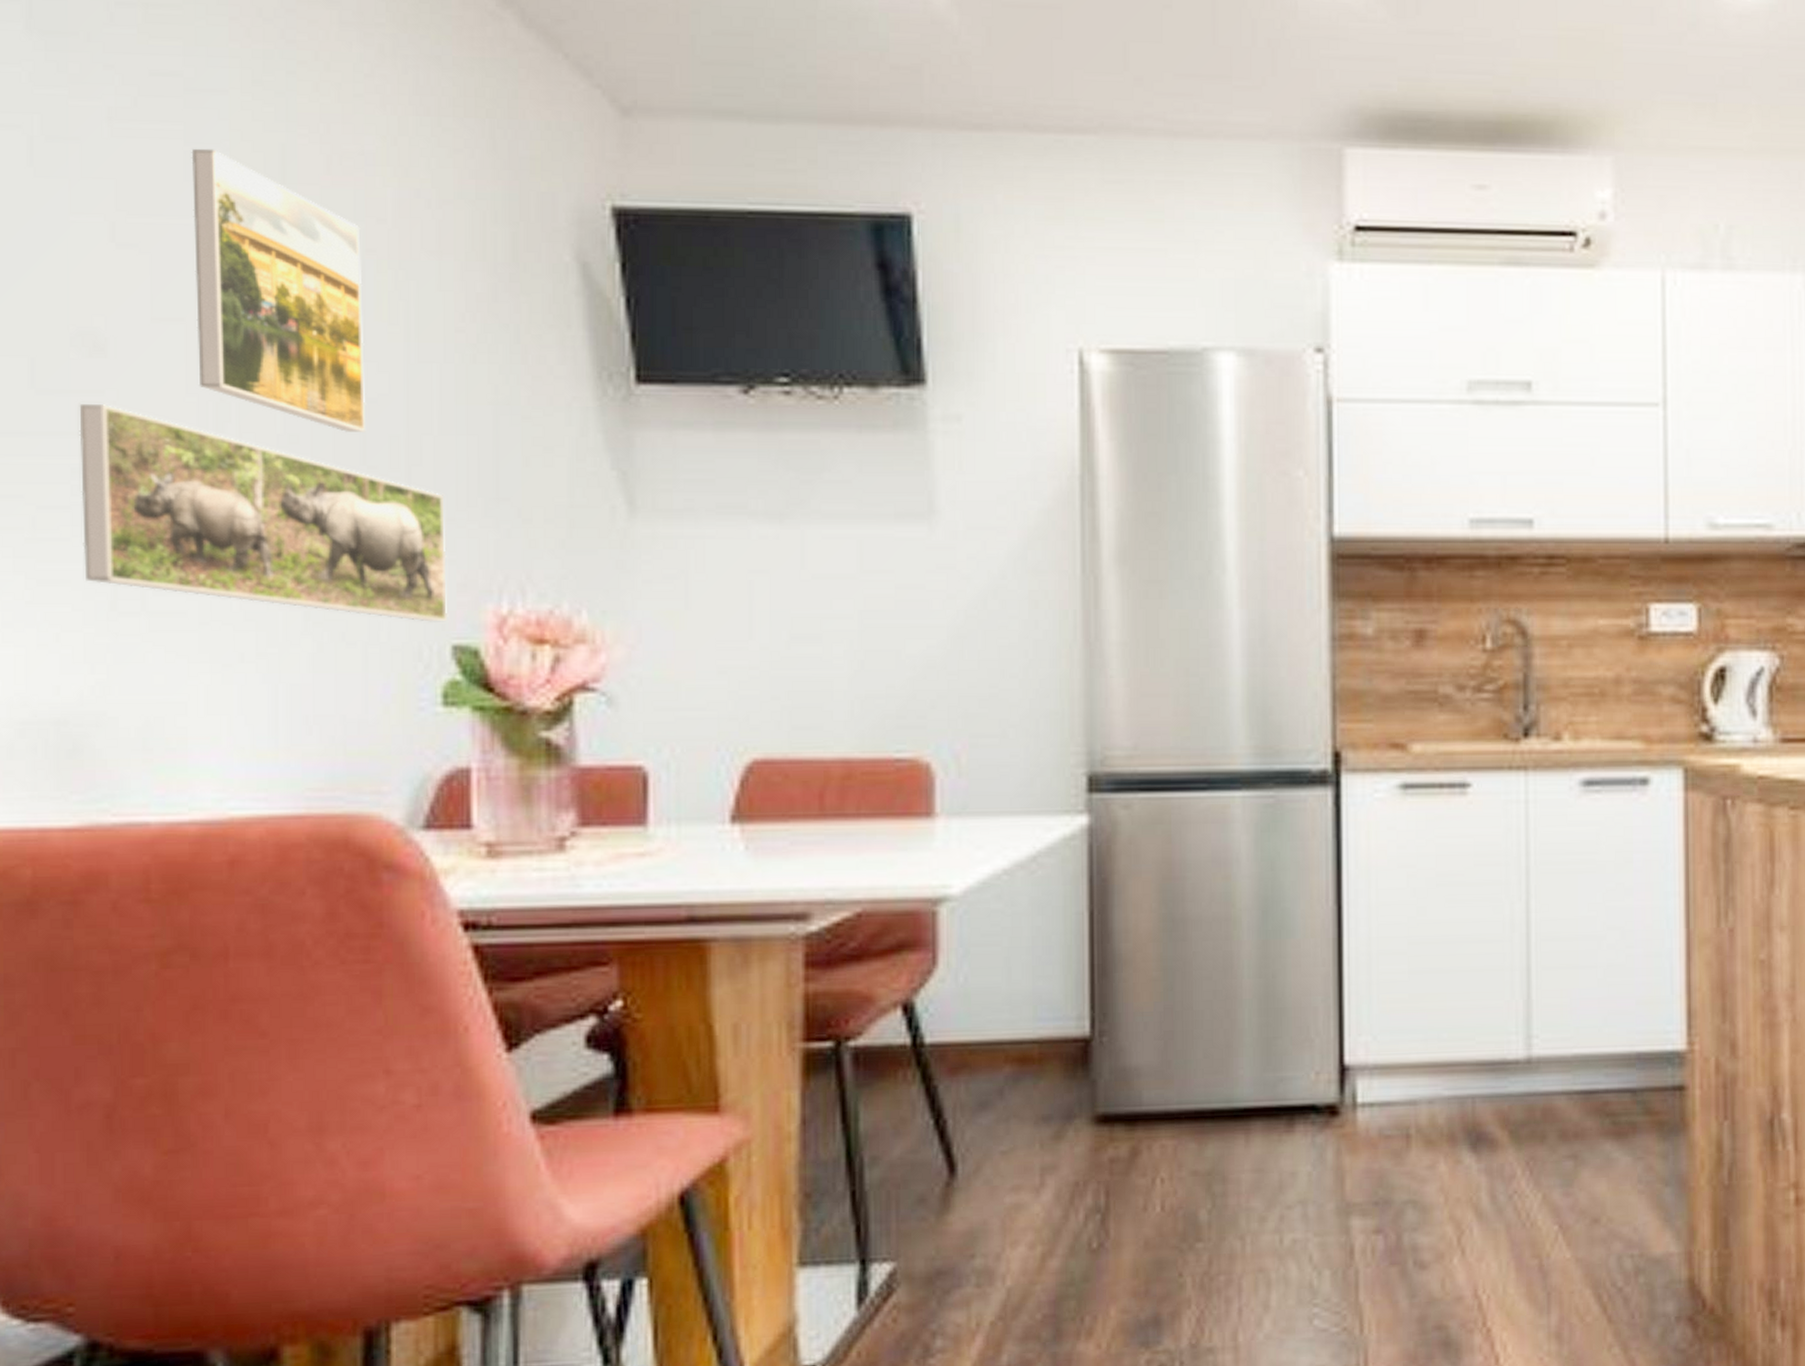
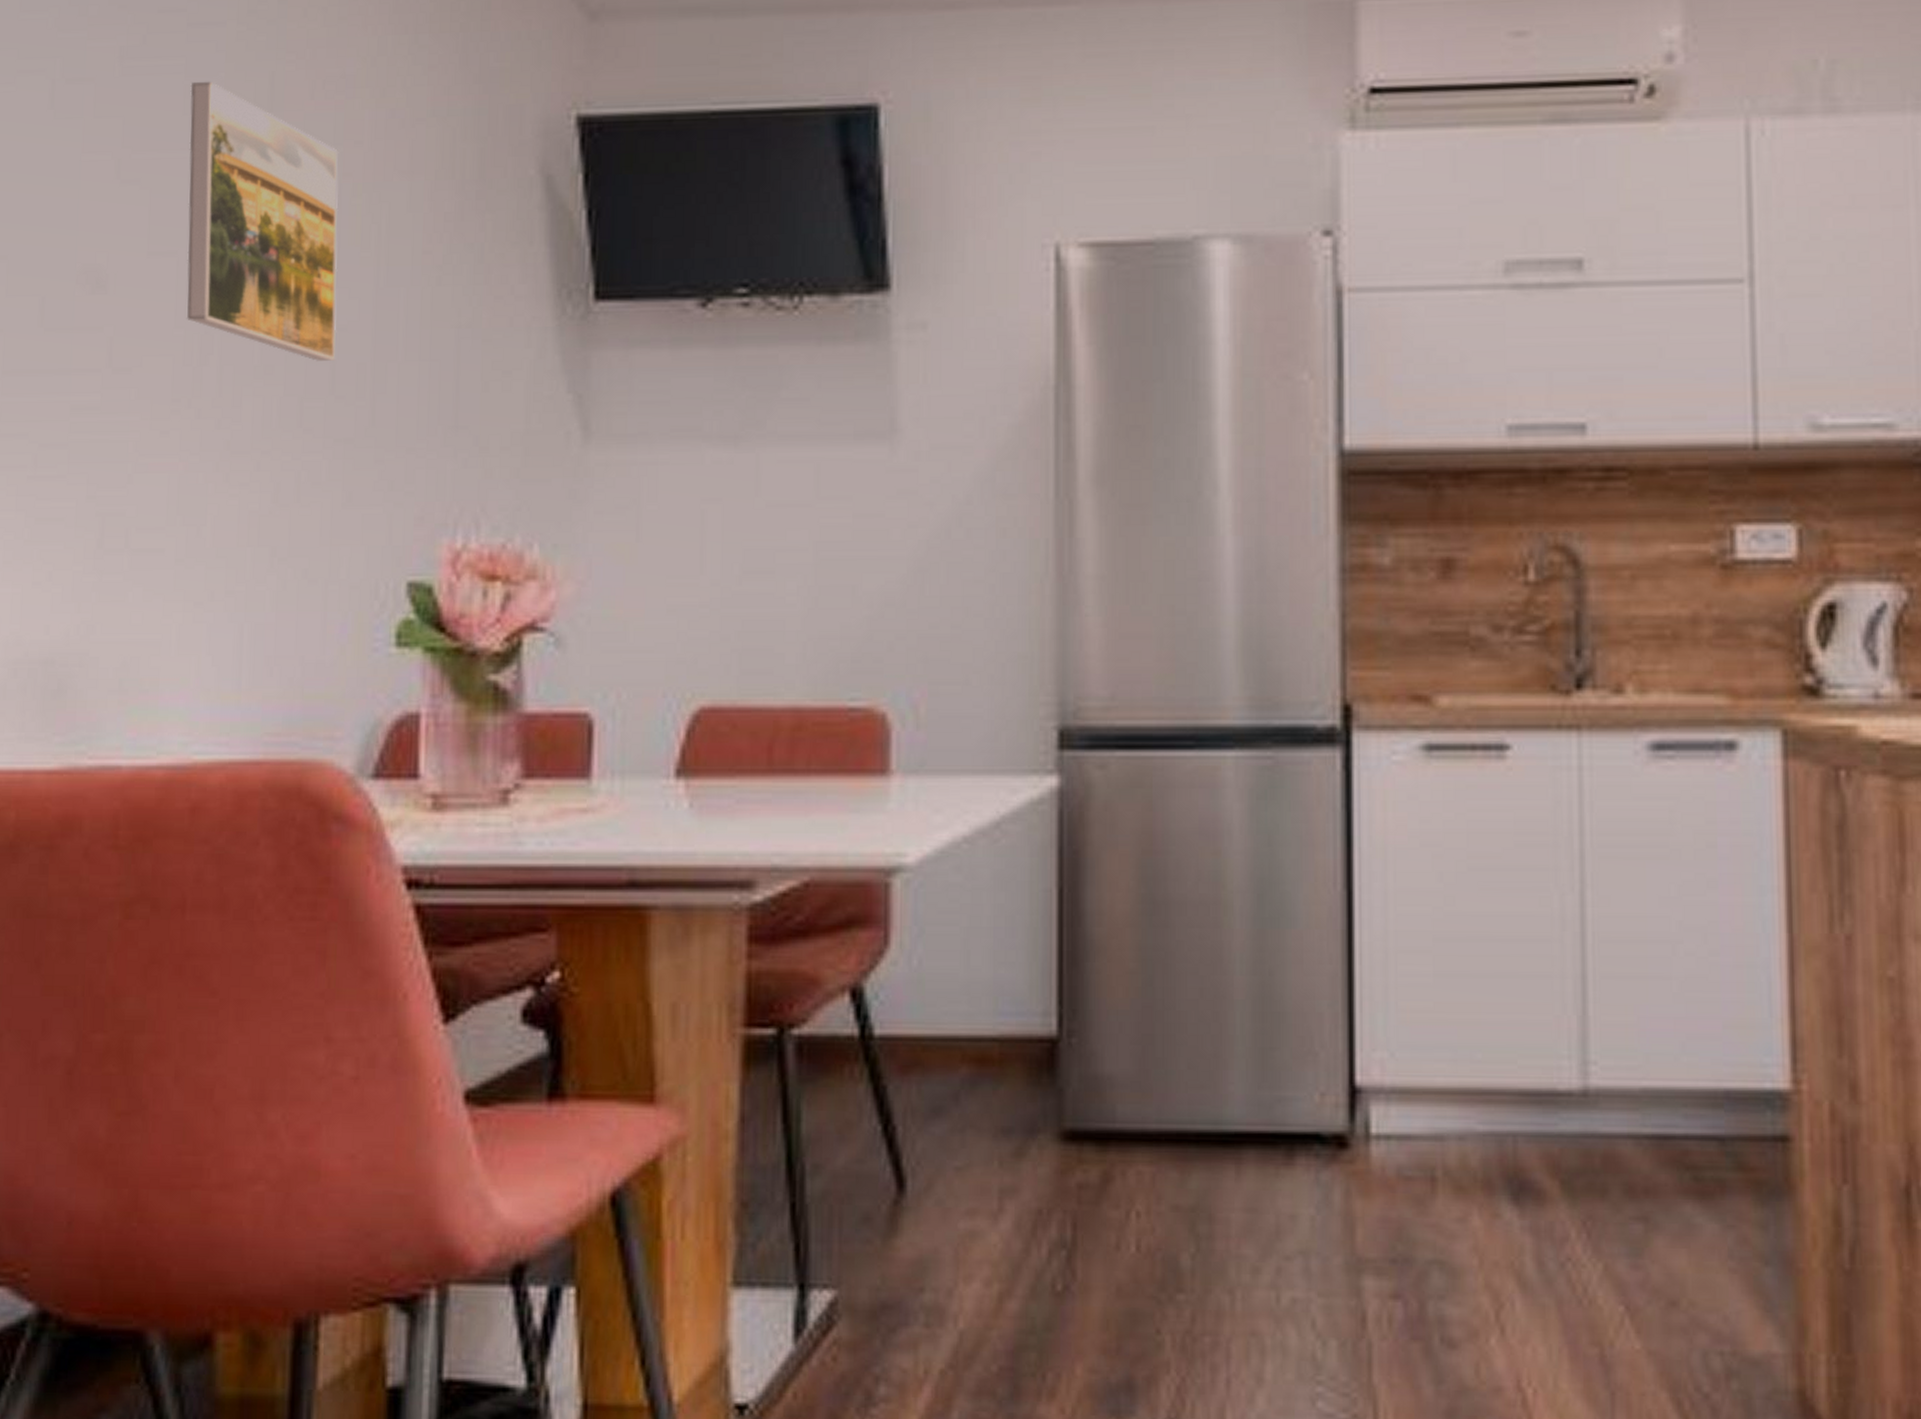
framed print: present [79,403,448,622] -> none [77,339,406,558]

